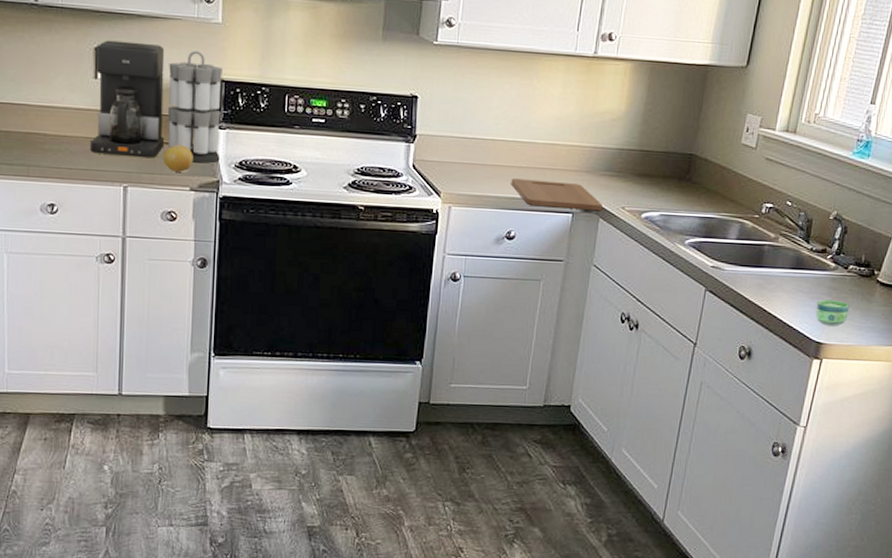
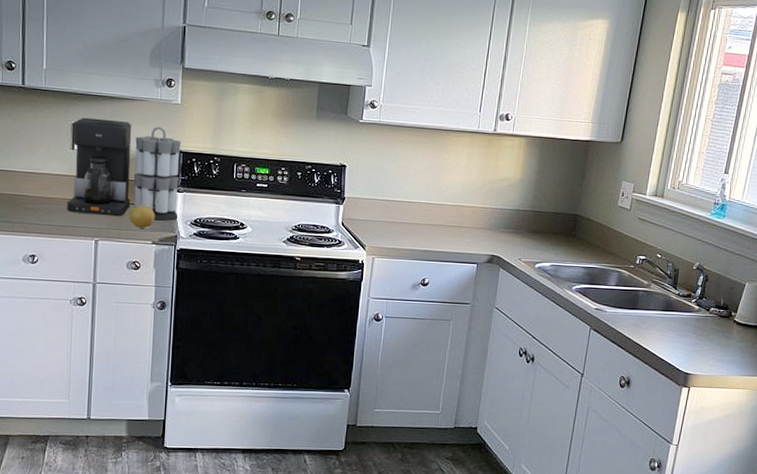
cutting board: present [510,178,603,212] -> none [425,234,503,262]
cup: present [815,299,849,327] -> none [683,336,712,360]

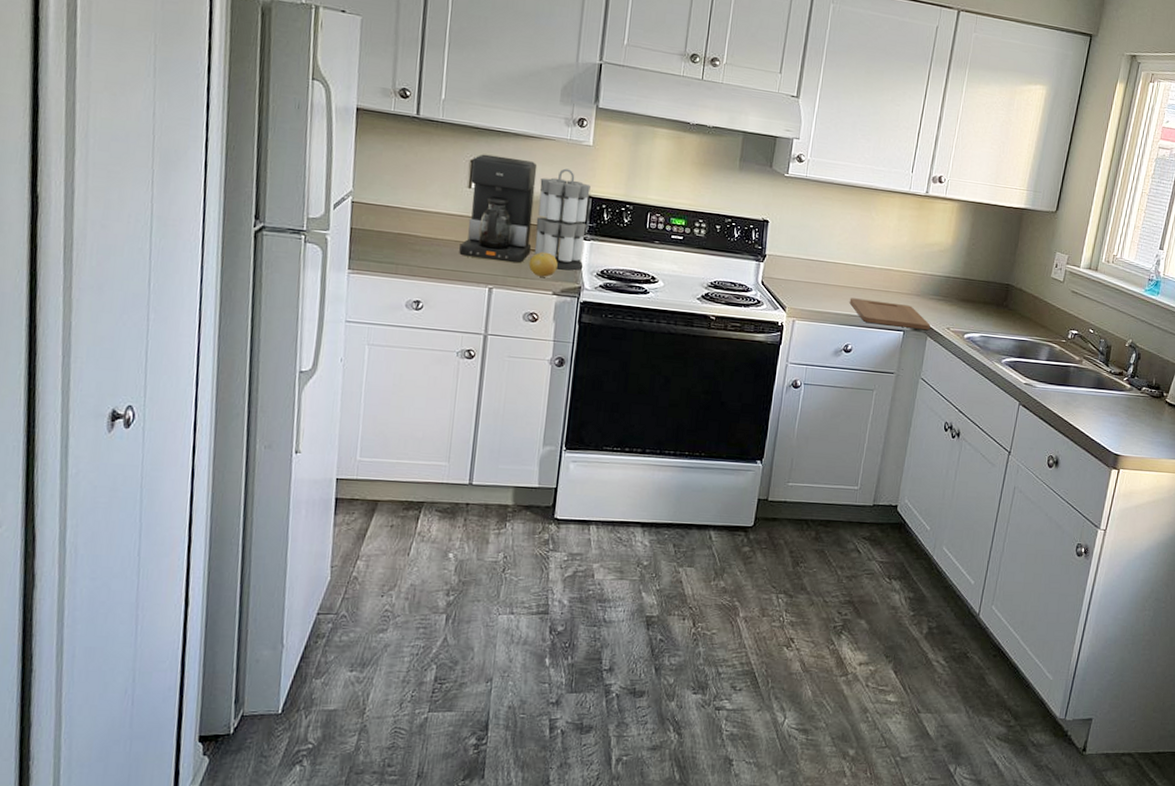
cutting board: none [425,234,503,262] -> present [849,298,931,331]

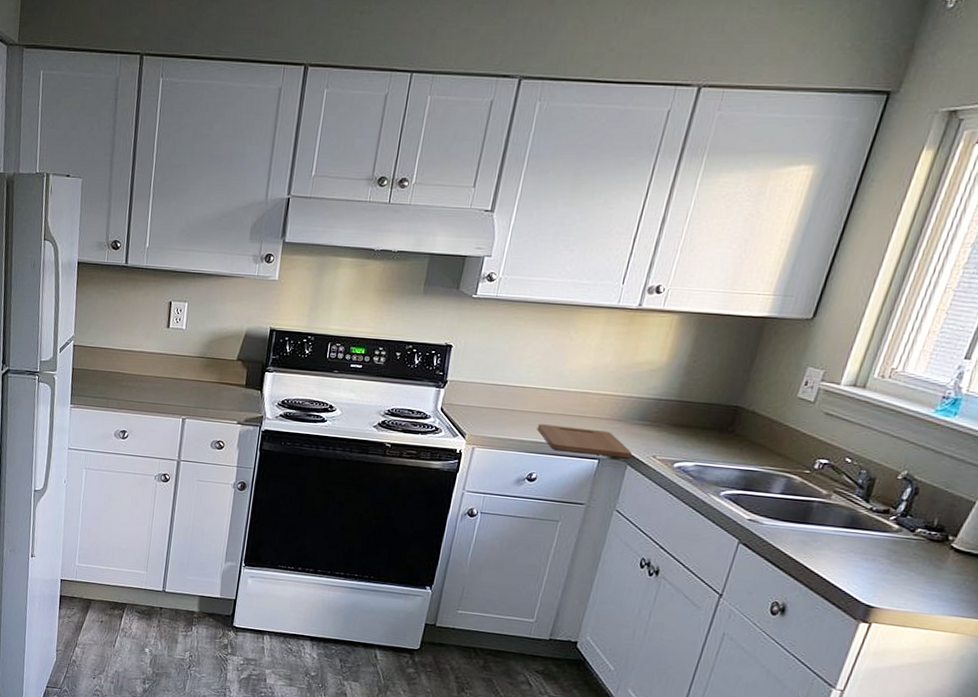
coffee maker: present [459,154,538,264] -> none [158,295,227,396]
fruit: present [528,251,558,277] -> none [217,384,243,408]
spice rack: present [534,168,591,271] -> none [222,304,275,401]

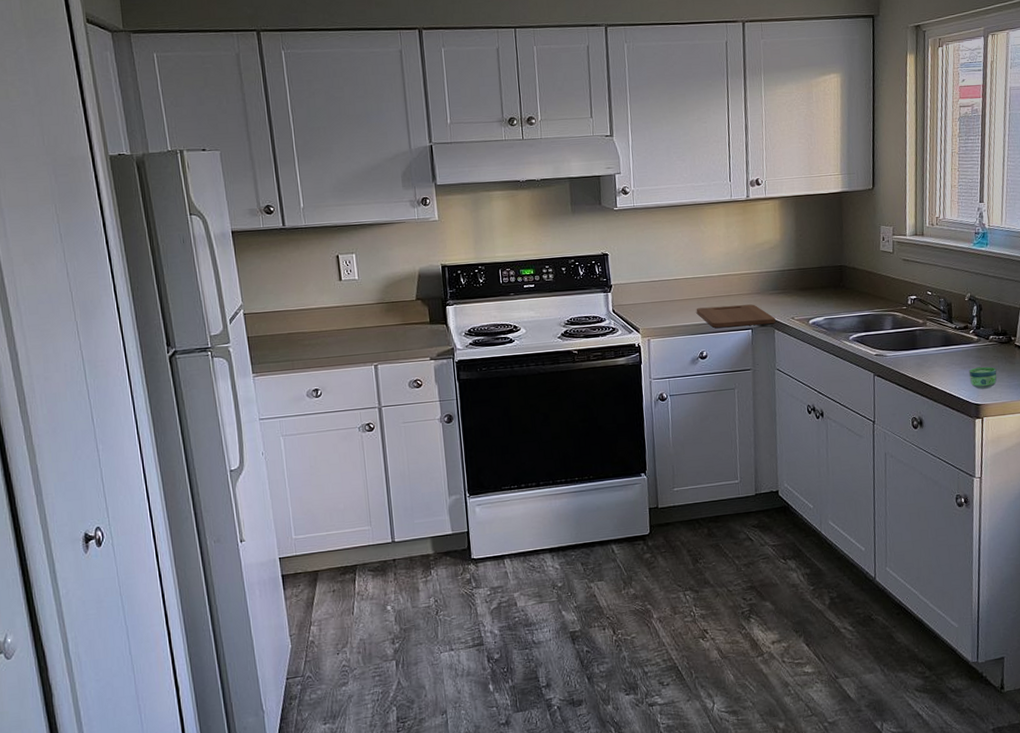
cup: none [868,562,912,591] -> present [968,367,997,390]

